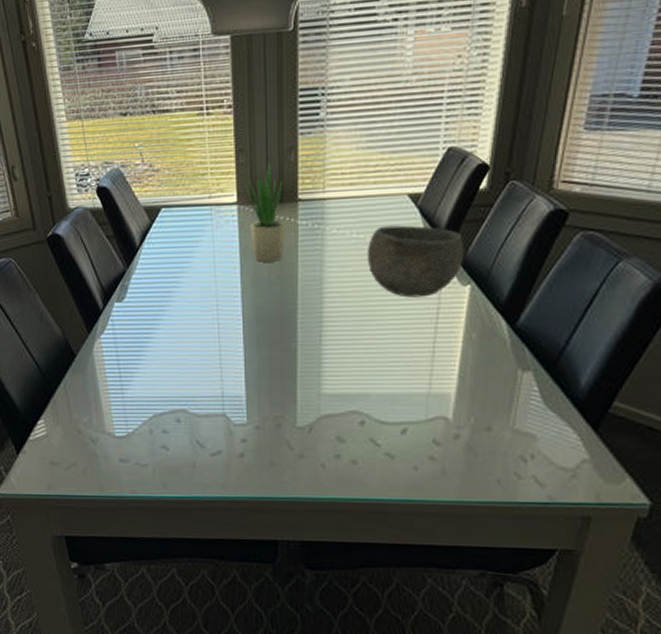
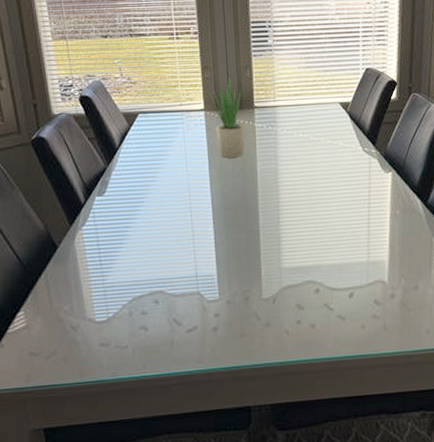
bowl: present [367,225,464,298] -> none [311,126,385,184]

